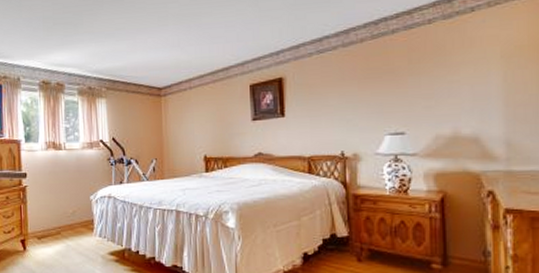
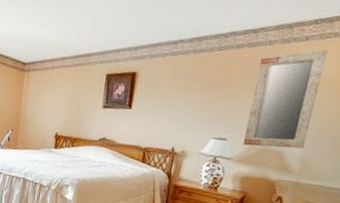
home mirror: none [423,17,505,137] -> present [242,49,328,149]

